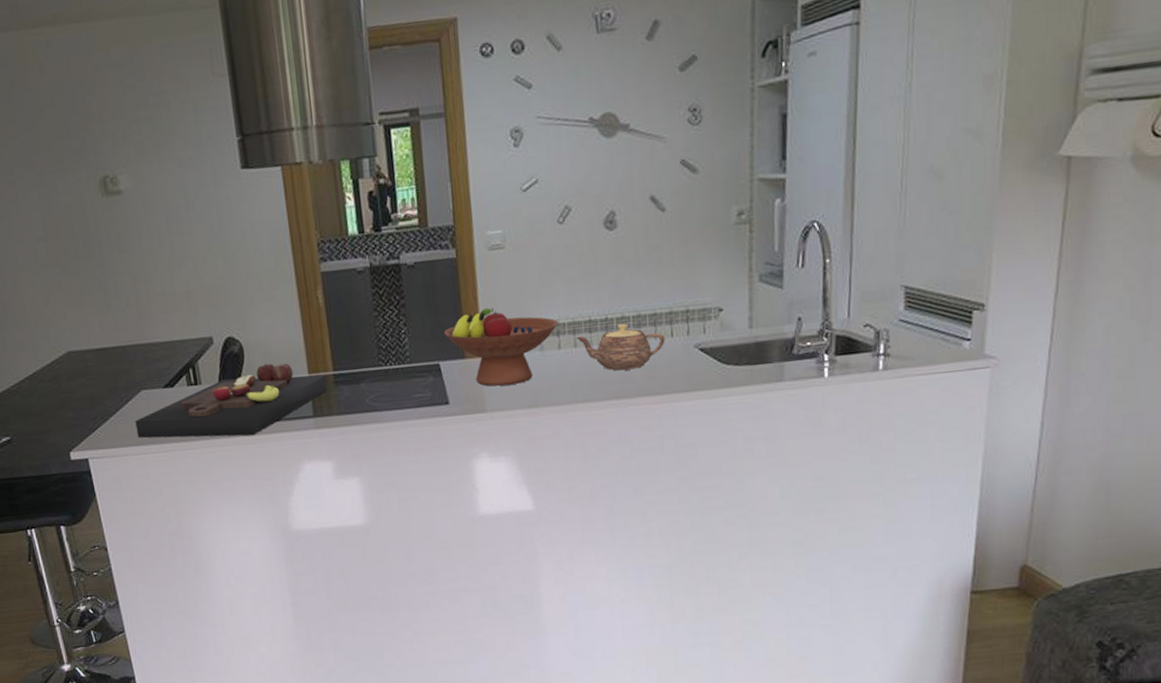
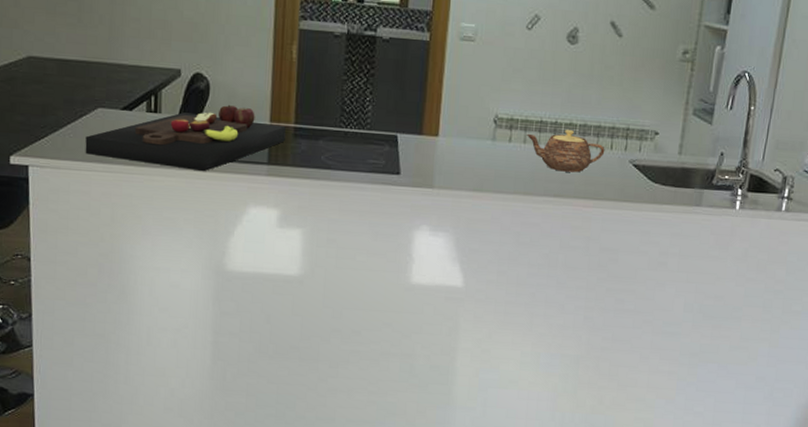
fruit bowl: present [443,308,558,387] -> none [406,92,513,167]

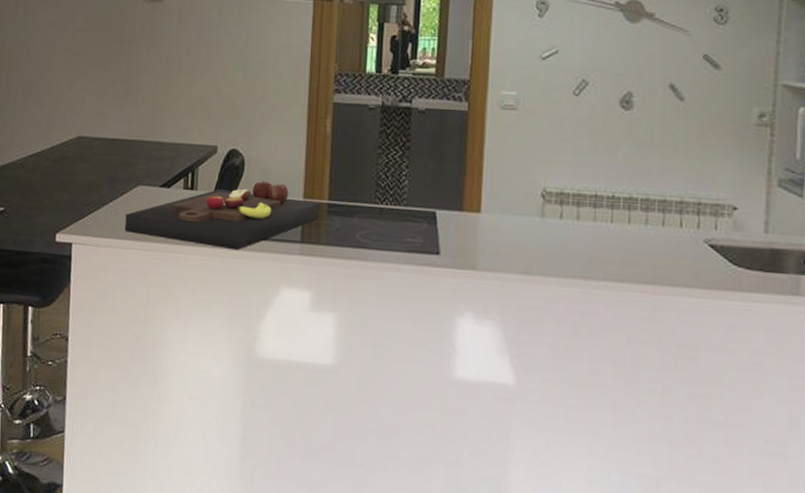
teapot: present [526,130,605,173] -> none [580,205,673,254]

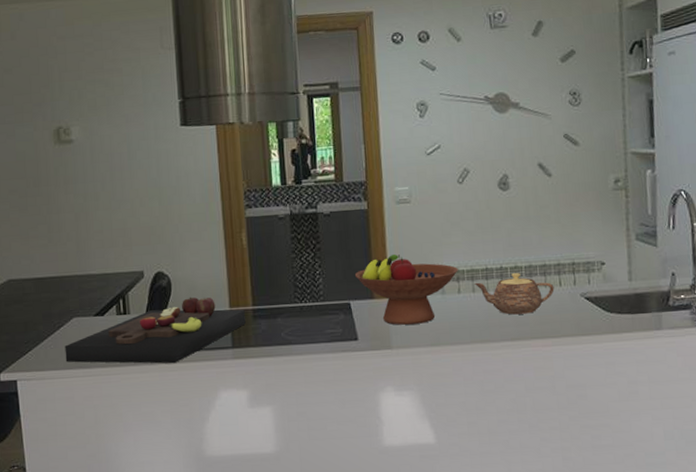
fruit bowl: none [444,165,563,247] -> present [354,254,458,325]
teapot: none [580,205,673,254] -> present [474,273,555,315]

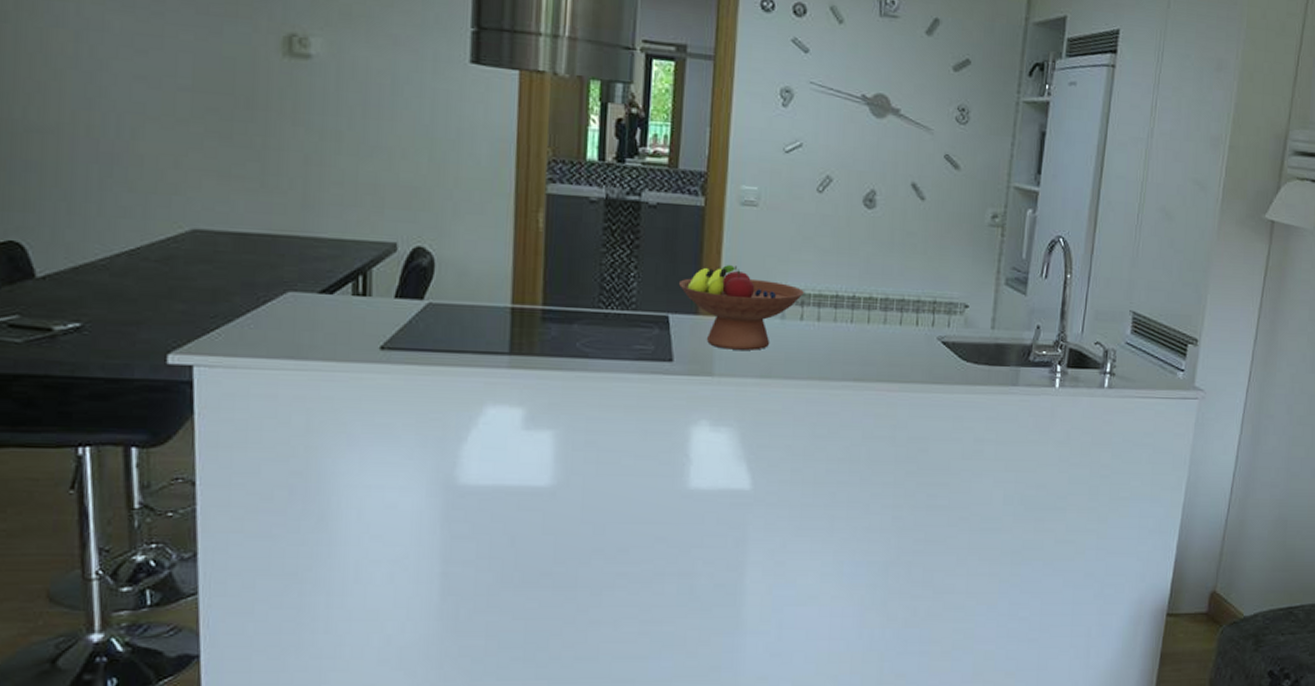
cutting board: present [65,297,246,364] -> none [270,284,531,366]
teapot: present [474,273,555,315] -> none [820,305,910,353]

